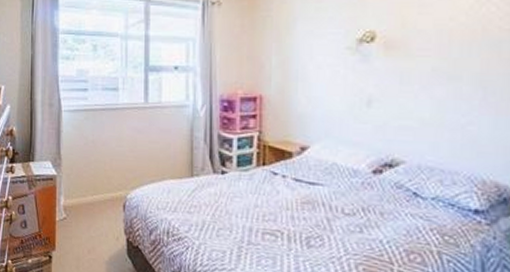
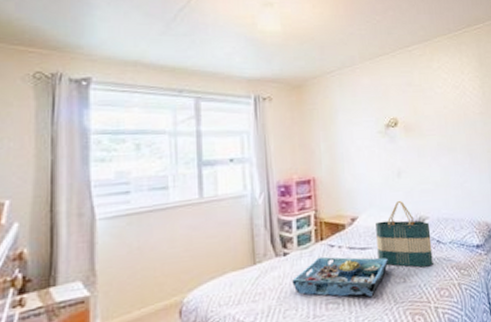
serving tray: none [228,182,343,240] -> present [292,256,389,298]
tote bag: none [329,134,406,222] -> present [375,200,433,268]

